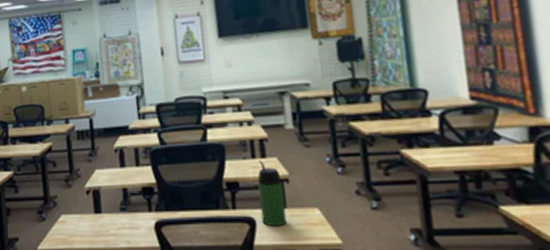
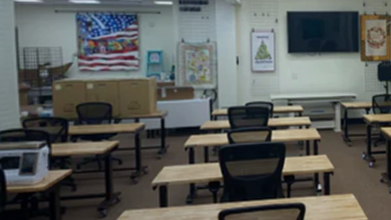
thermos bottle: present [257,160,287,227] -> none [310,157,329,210]

